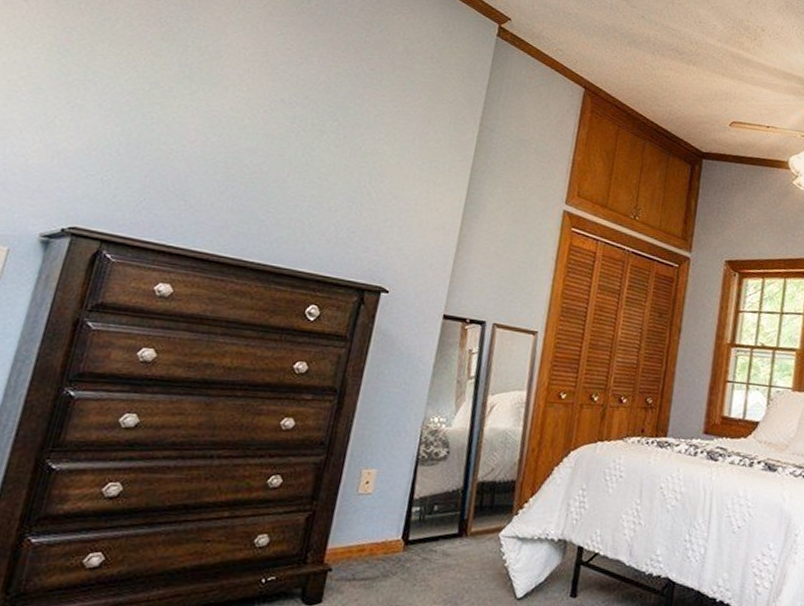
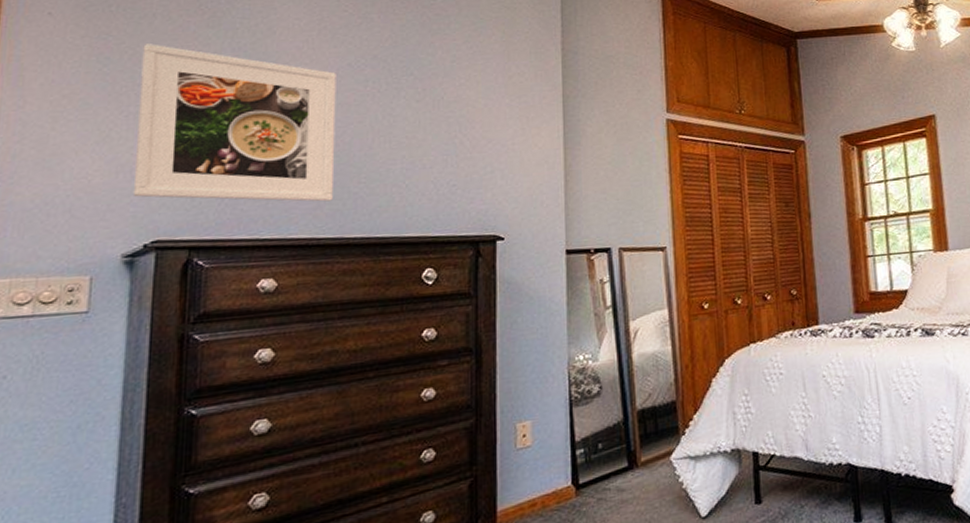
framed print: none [62,44,269,224] -> present [132,44,336,202]

